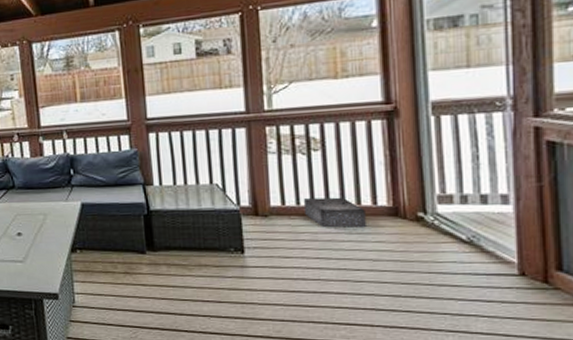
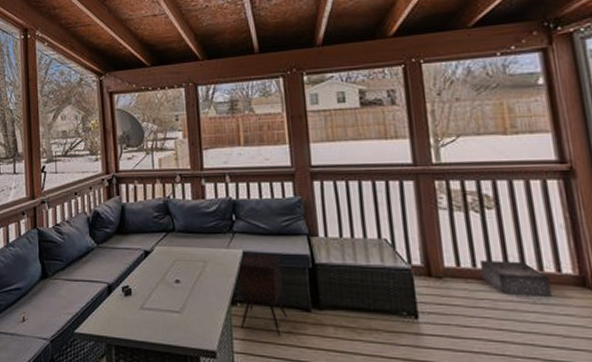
side table: none [78,203,124,277] -> present [239,253,287,336]

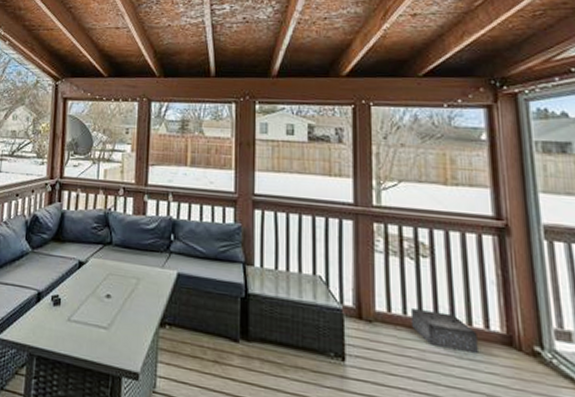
side table: present [239,253,287,336] -> none [166,275,215,364]

